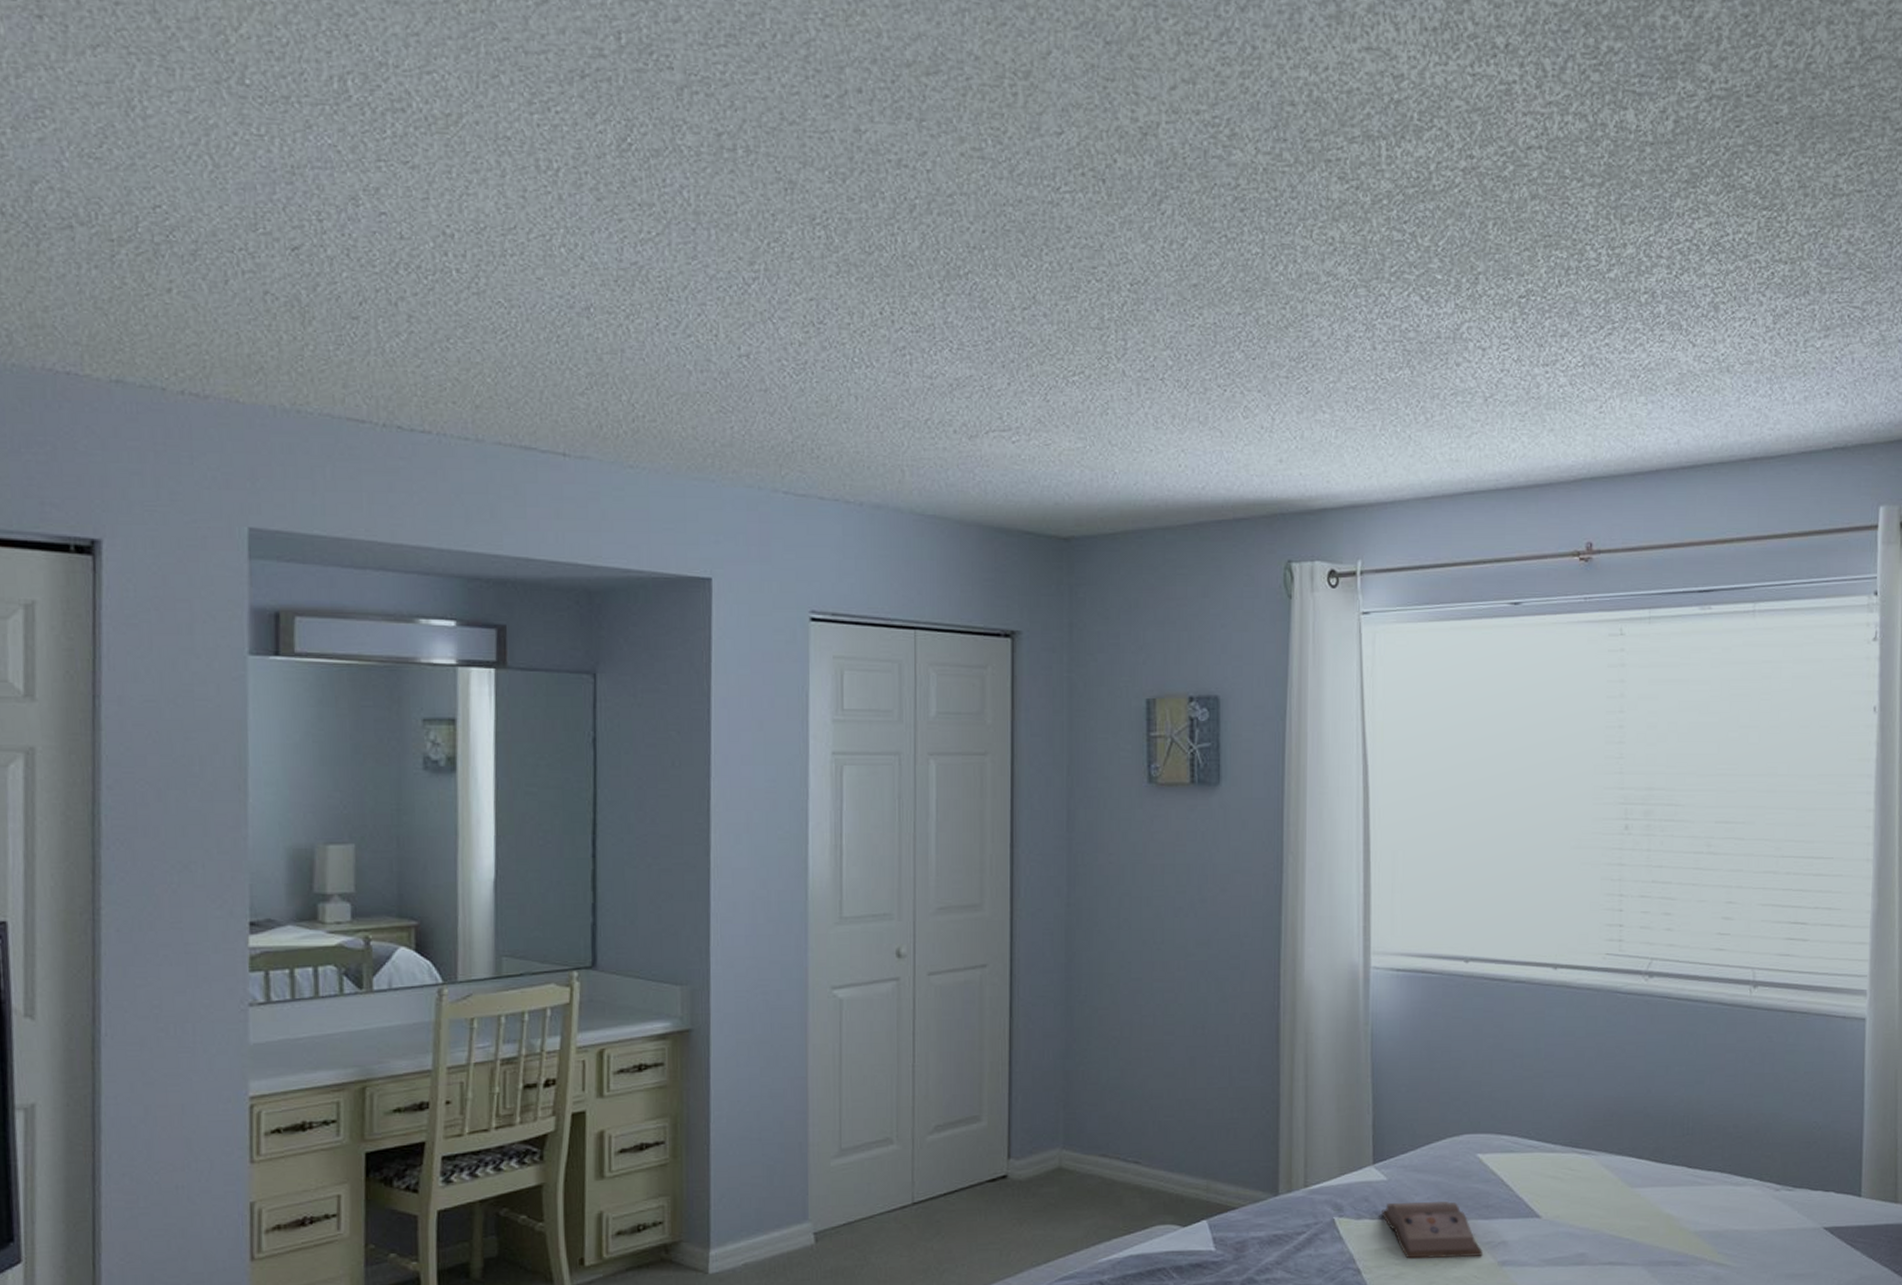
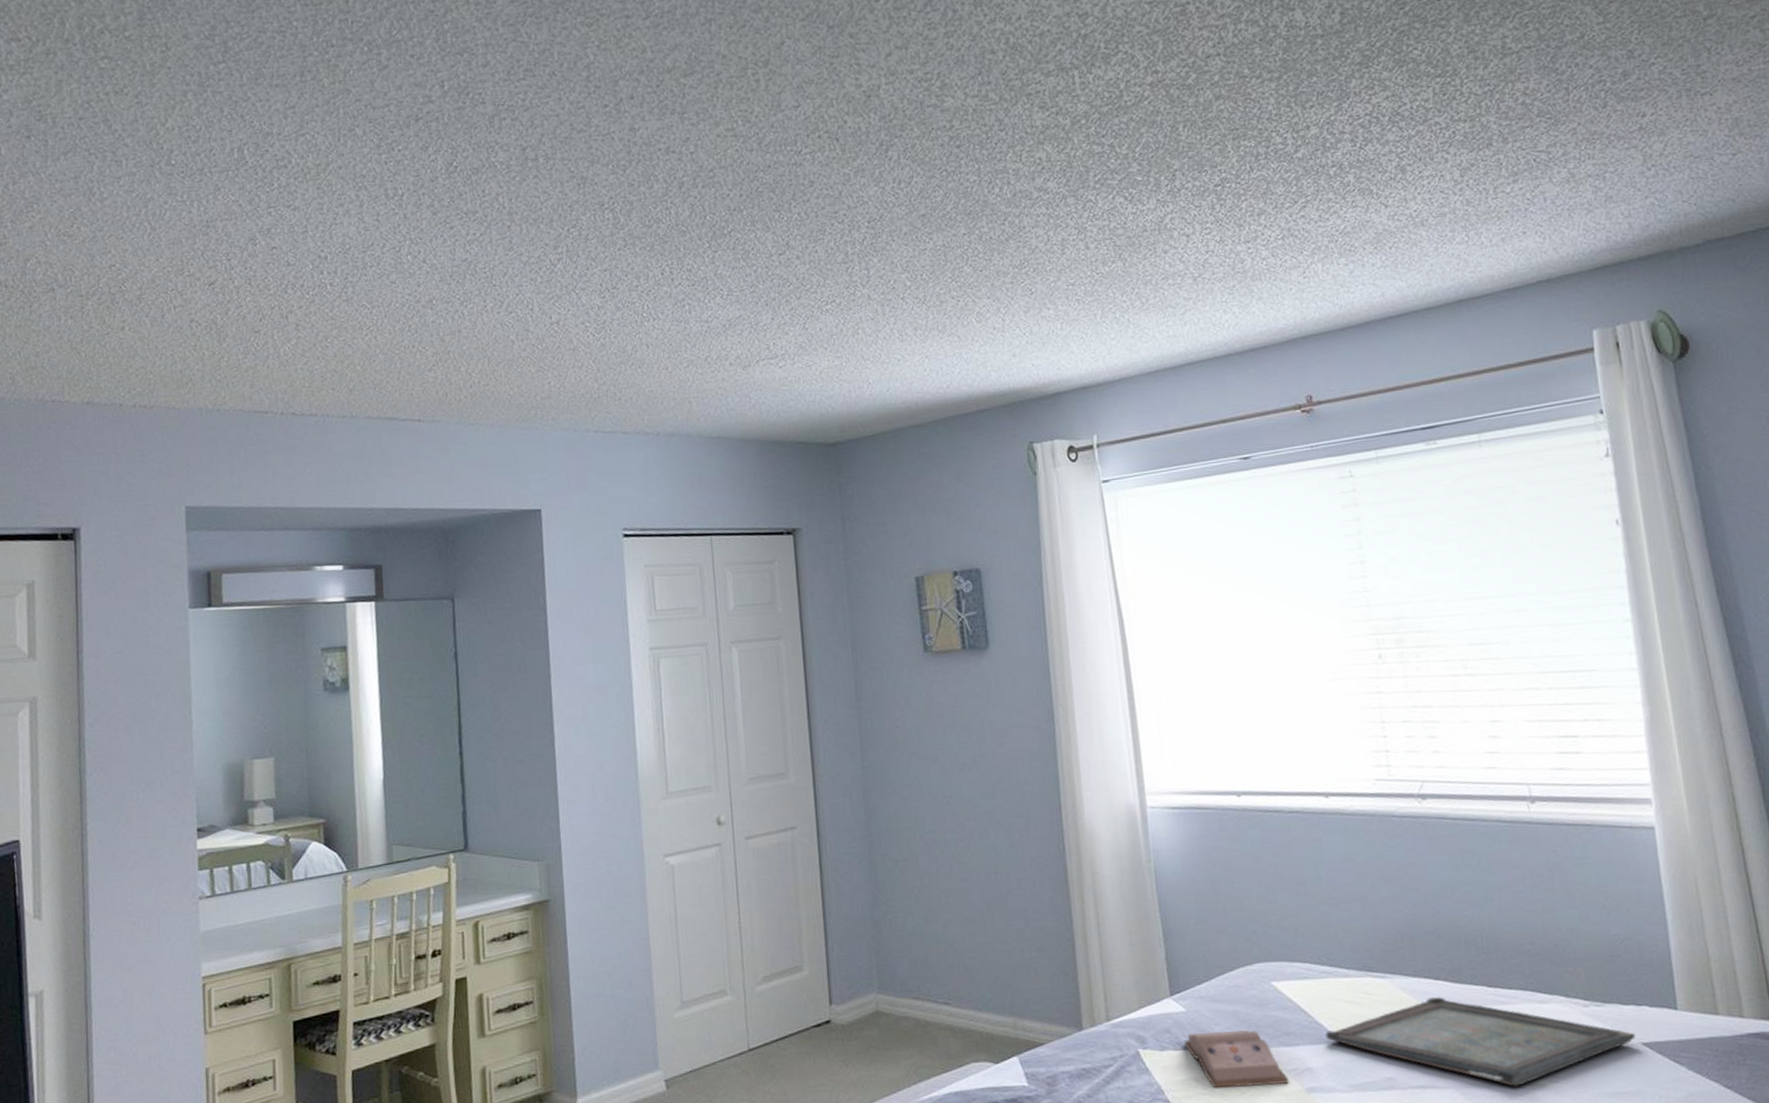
serving tray: none [1524,1175,1819,1266] -> present [1325,996,1635,1087]

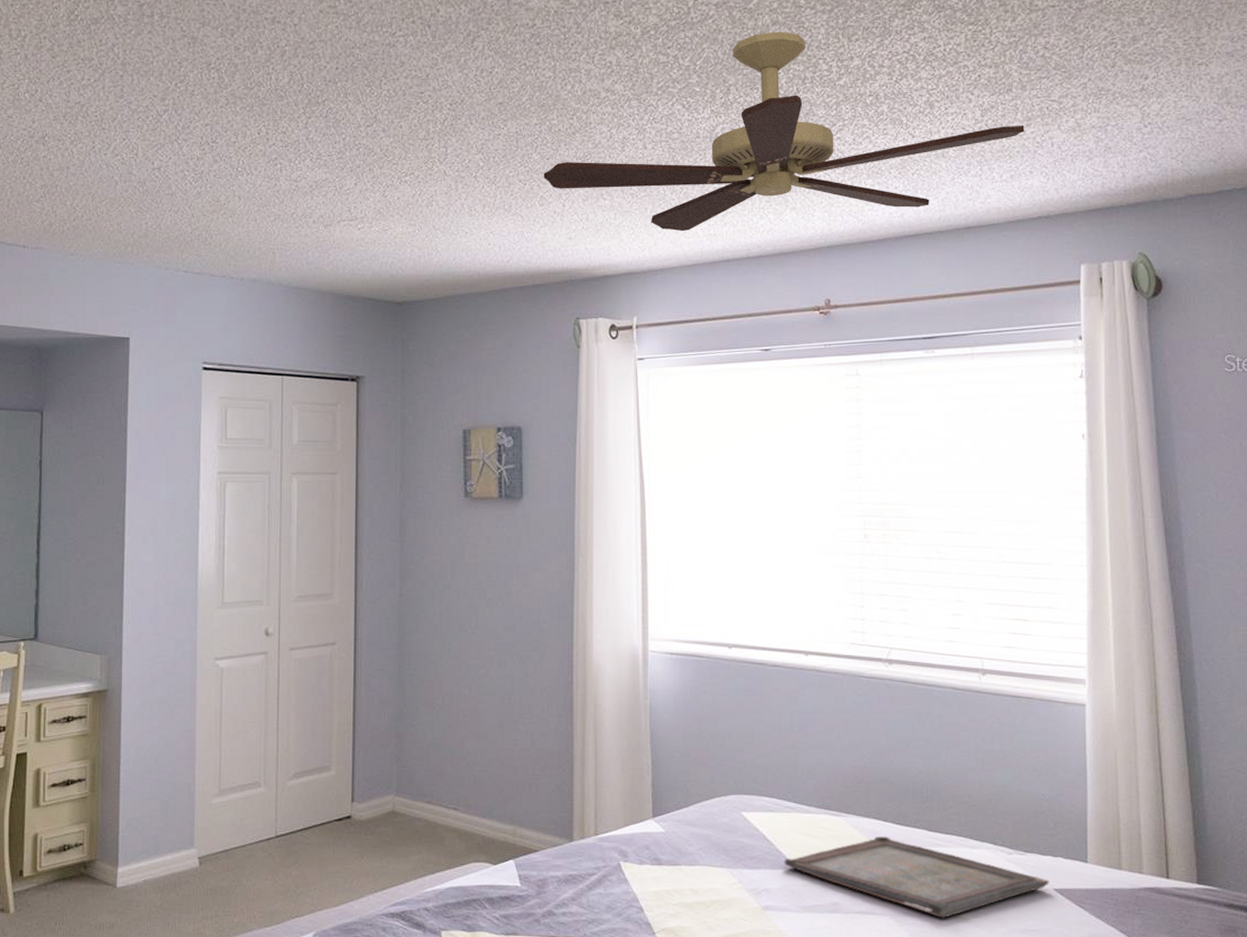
ceiling fan: none [977,105,1512,336] -> present [543,31,1024,232]
hardback book: present [1184,1030,1289,1088] -> none [661,851,748,902]

